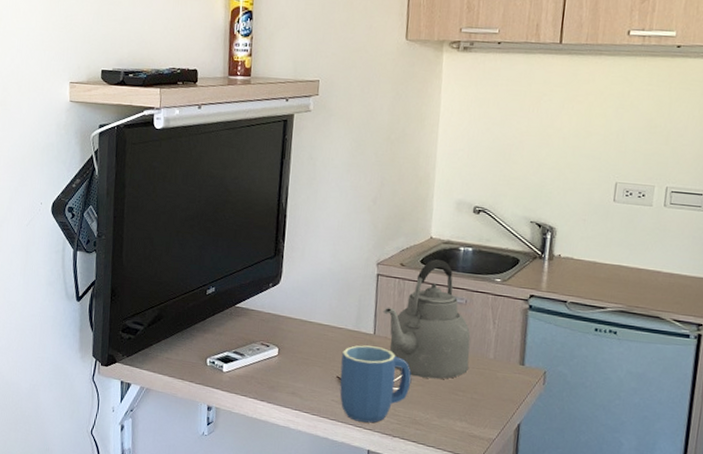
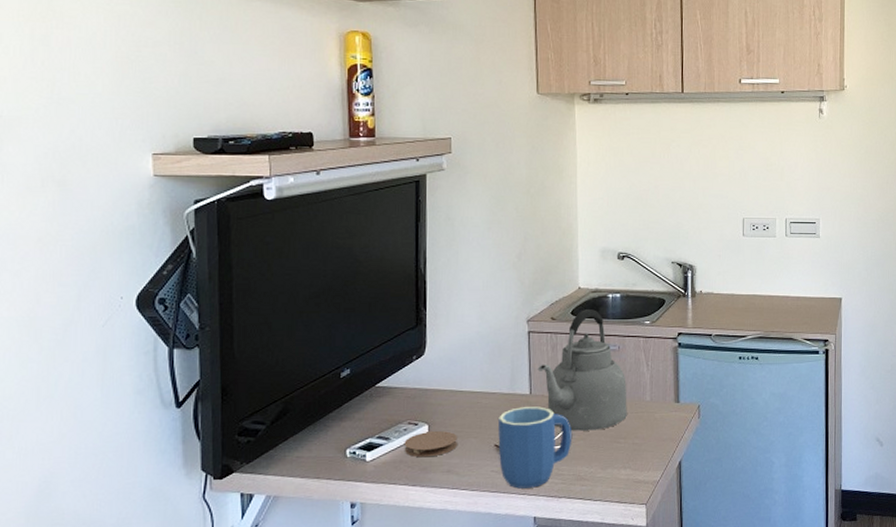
coaster: none [255,354,303,378] -> present [404,430,457,458]

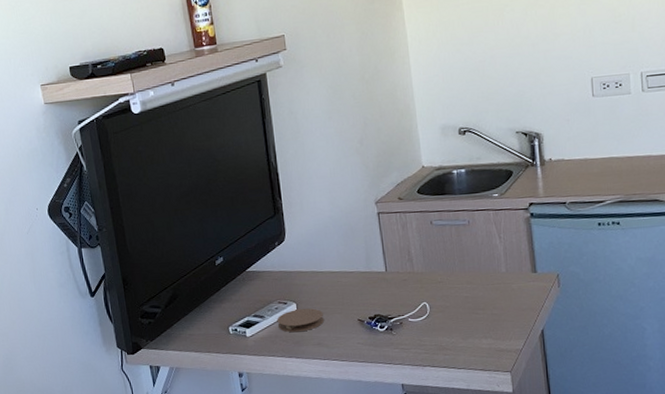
mug: present [498,406,573,489] -> none [359,282,431,359]
kettle: present [537,309,627,431] -> none [390,186,483,305]

